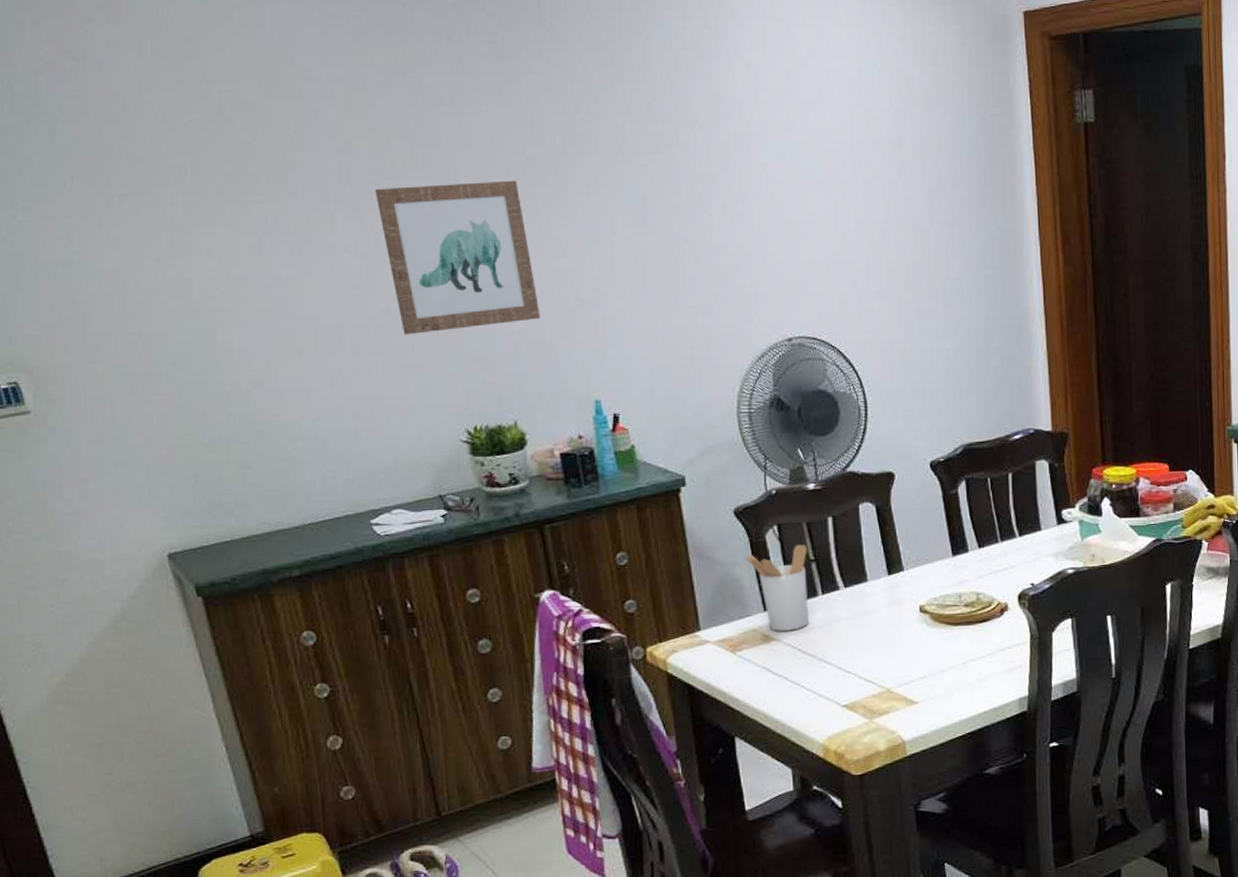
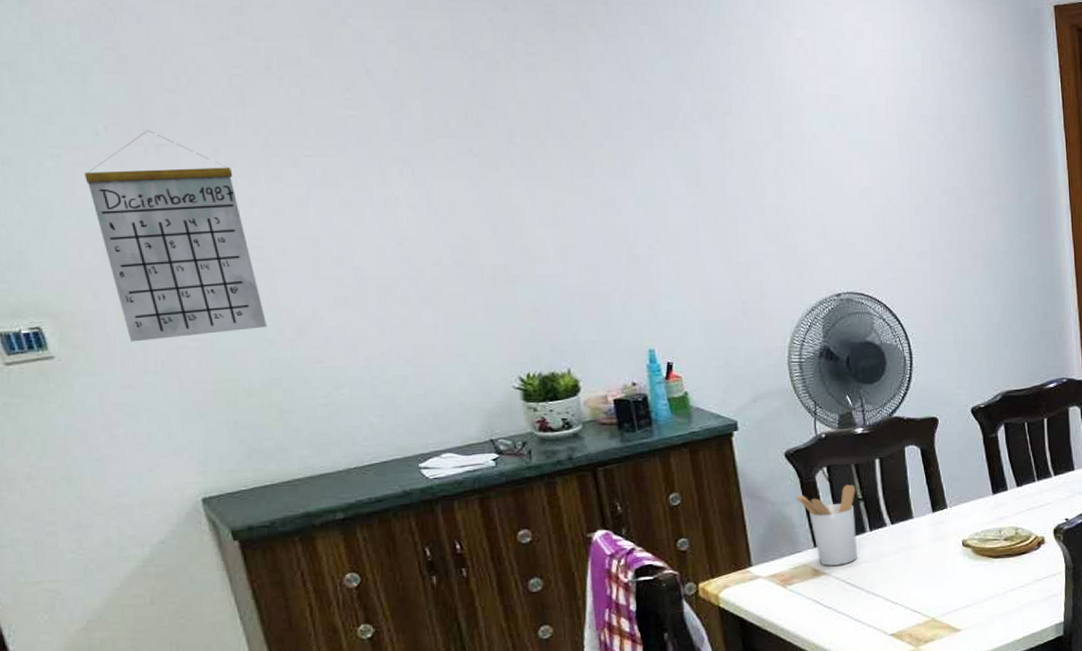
calendar: none [54,180,225,396] -> present [85,130,268,342]
wall art: present [375,180,541,335] -> none [428,141,595,286]

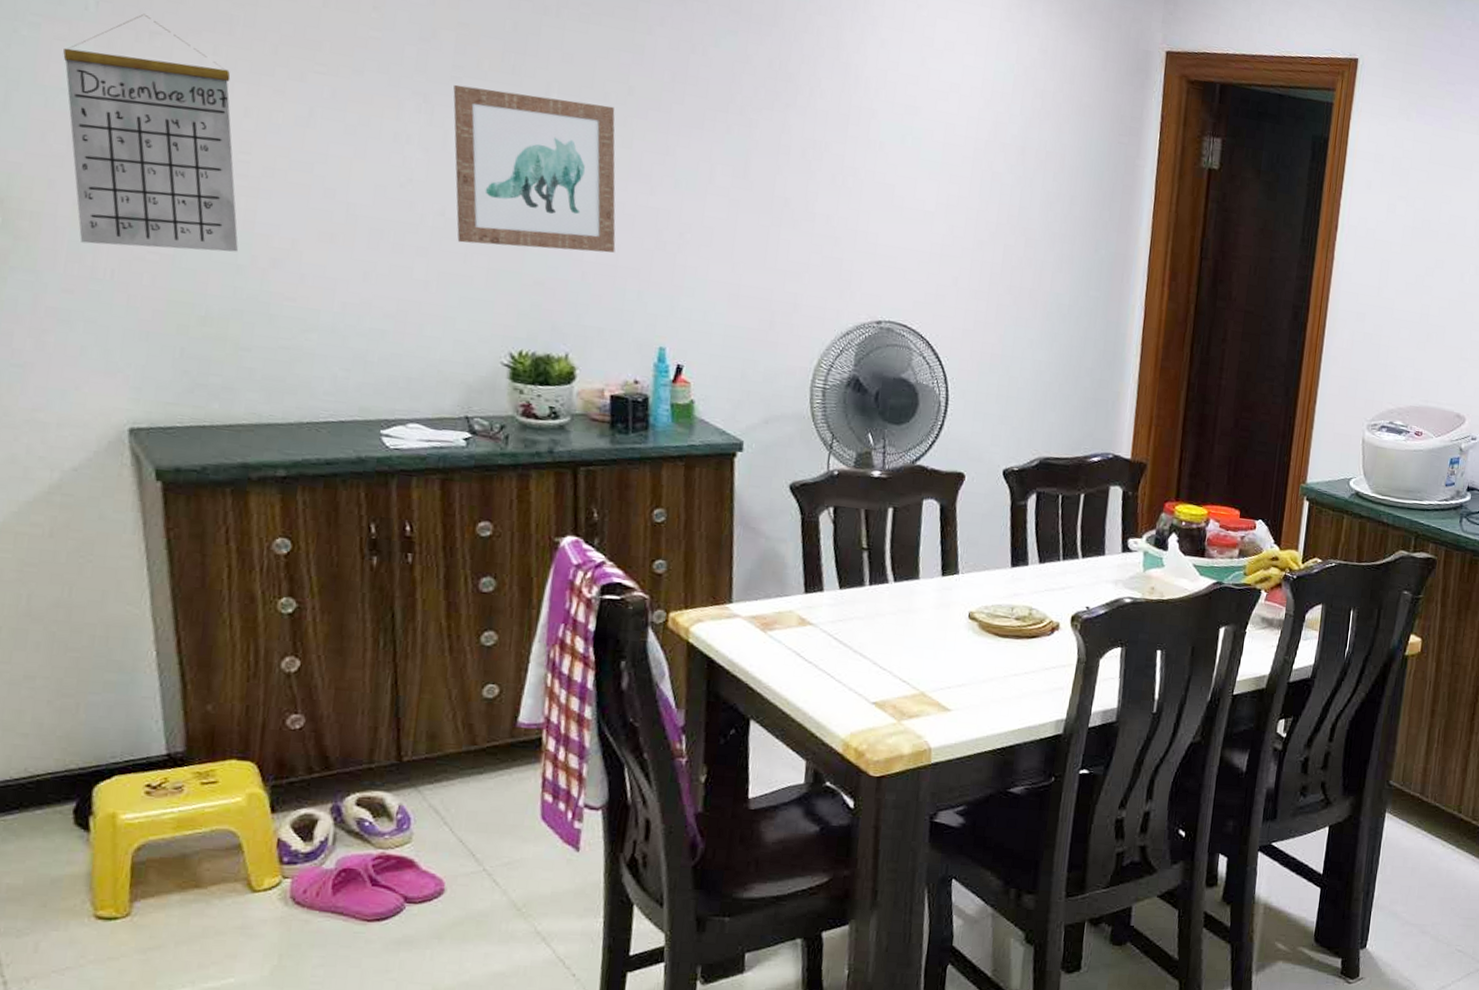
wall art: none [428,141,595,286] -> present [453,84,616,253]
utensil holder: present [795,484,857,566] -> none [793,530,861,619]

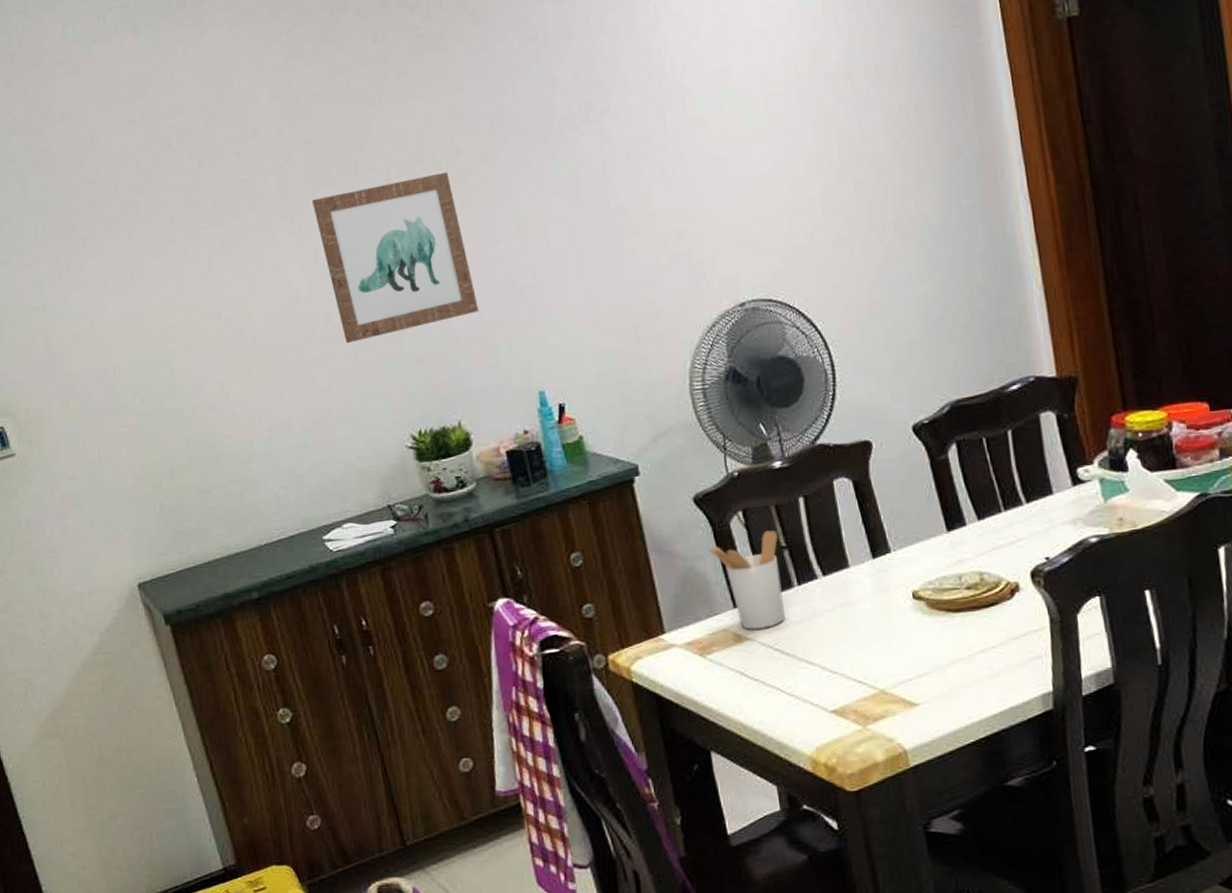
calendar: present [63,13,239,252] -> none [29,224,183,433]
utensil holder: none [793,530,861,619] -> present [708,530,785,630]

